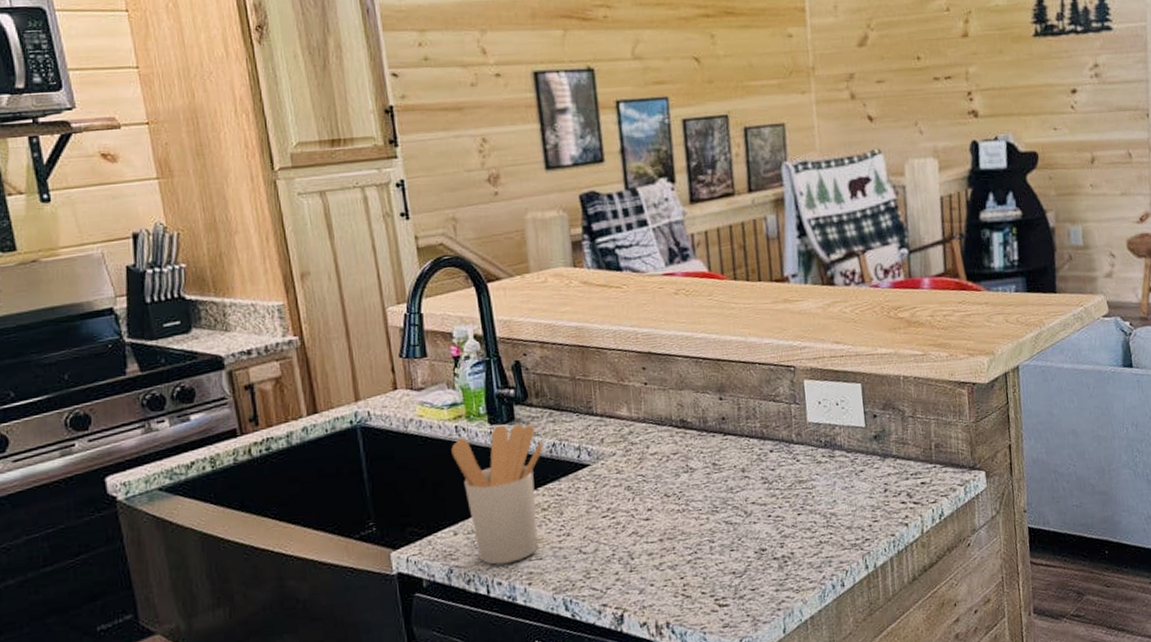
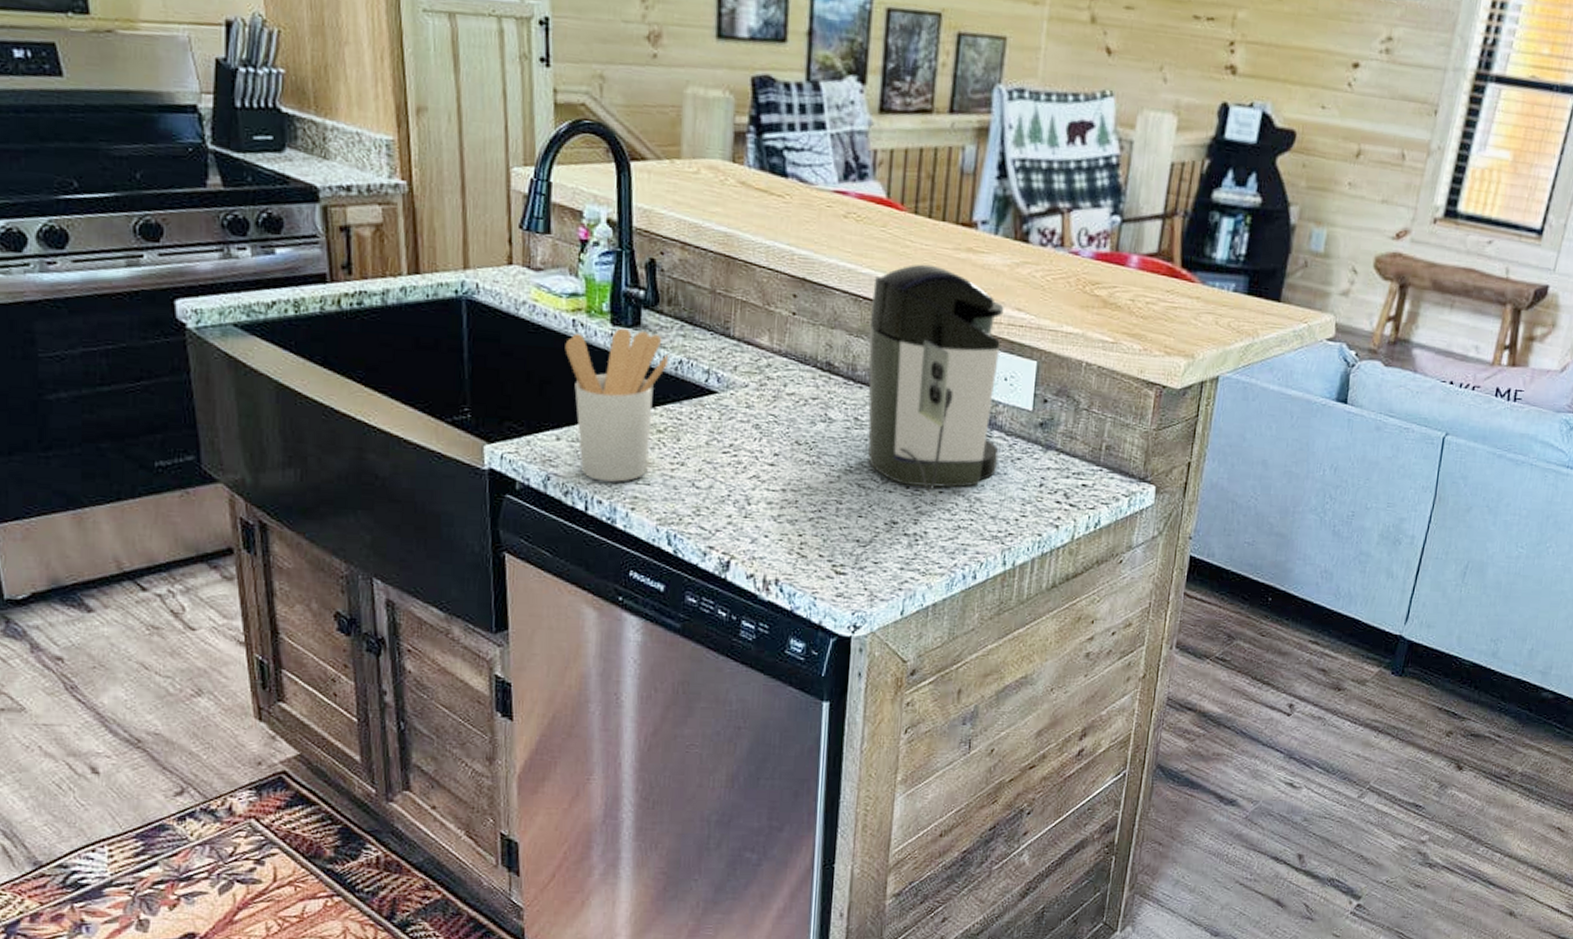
coffee maker: none [709,319,845,518] -> present [868,264,1004,494]

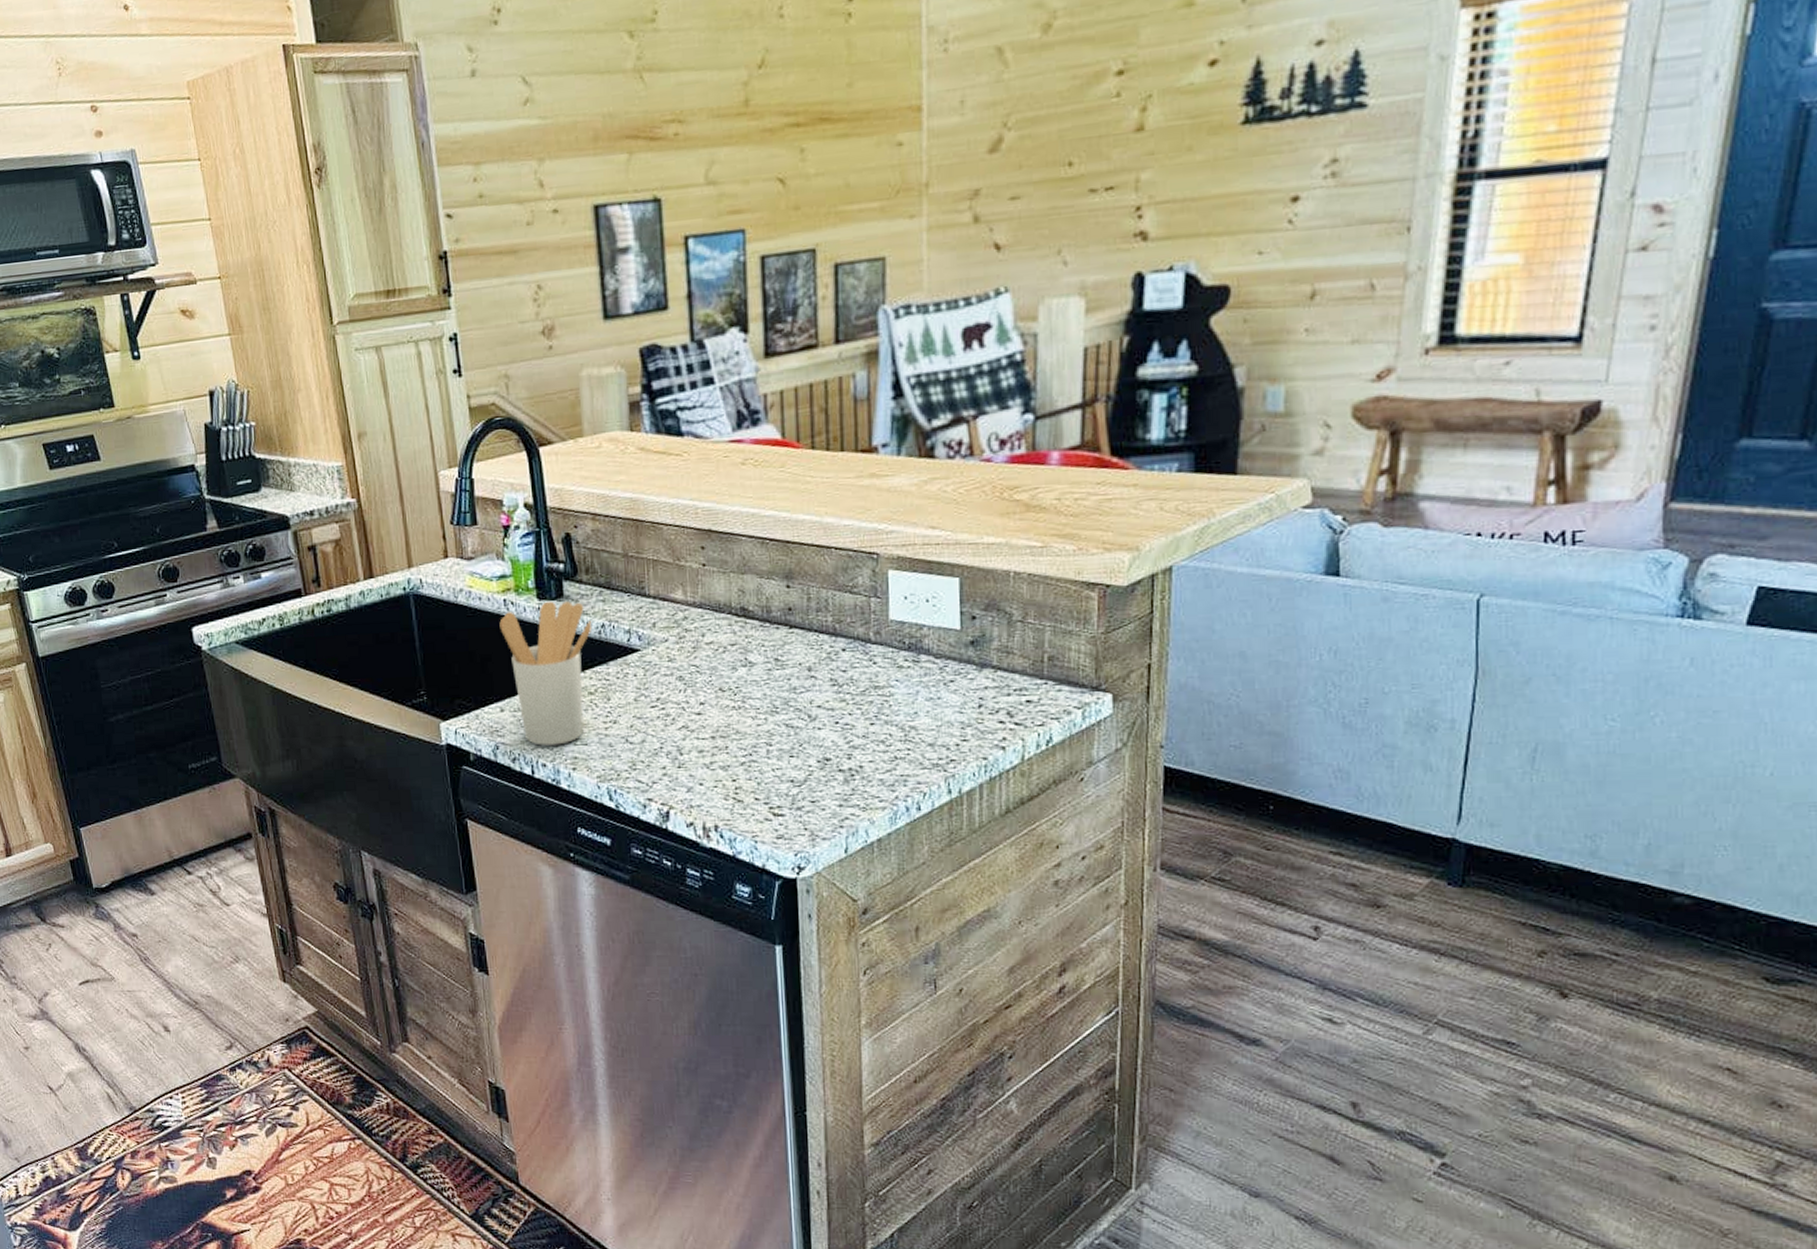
coffee maker: present [868,264,1004,494] -> none [778,496,930,727]

